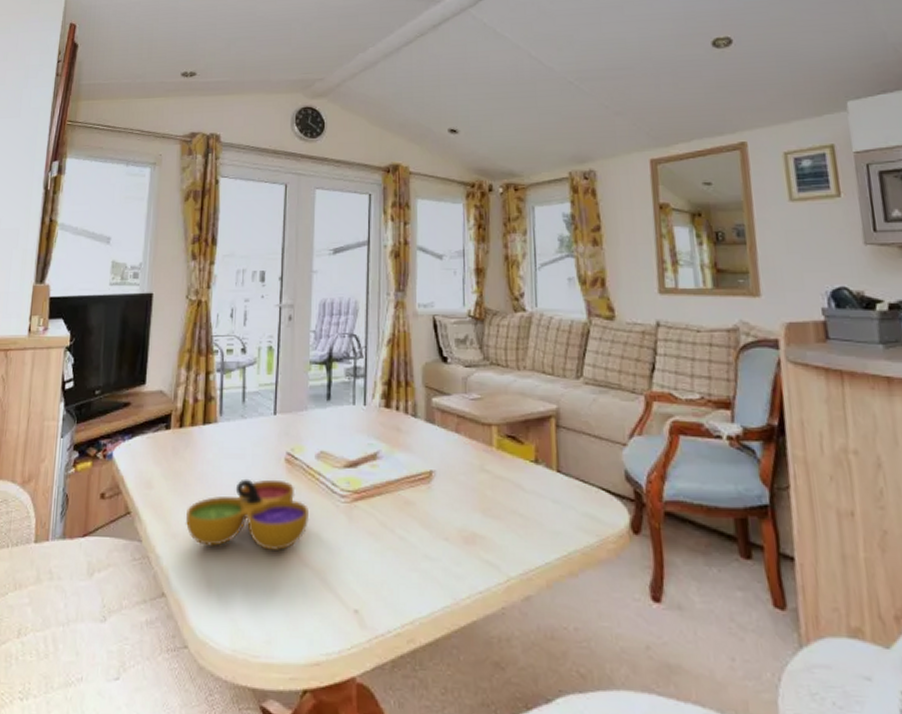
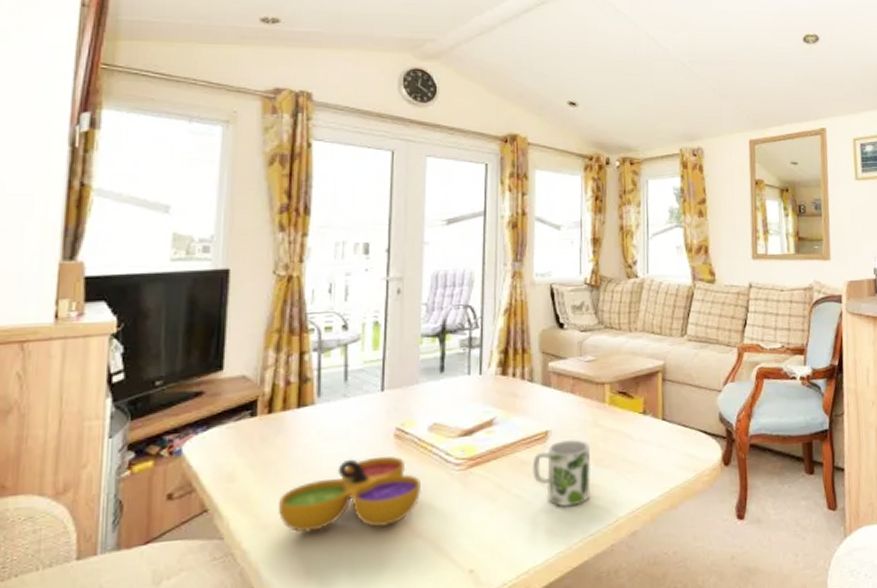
mug: none [416,483,479,557] -> present [532,440,591,507]

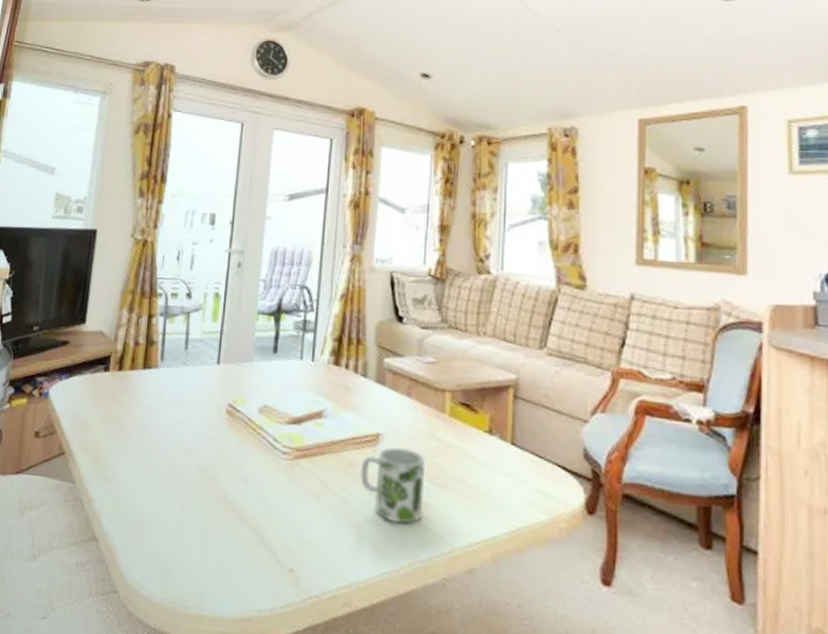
decorative bowl: present [277,456,422,533] -> none [120,427,249,503]

